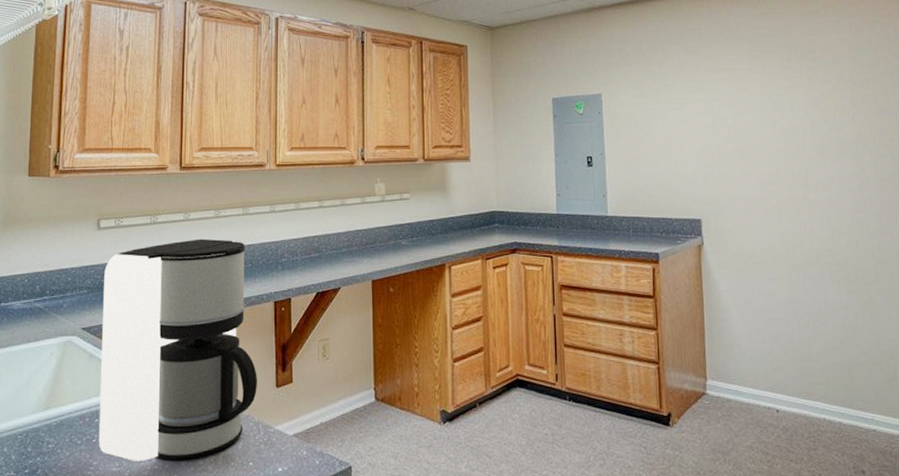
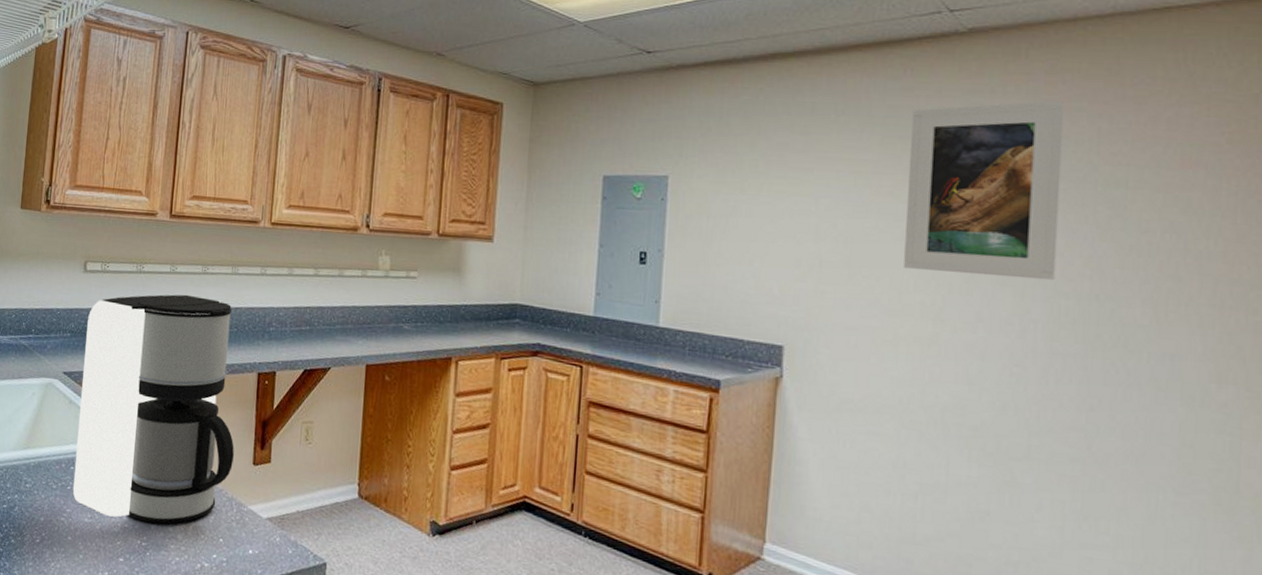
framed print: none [767,16,876,149] -> present [904,100,1065,281]

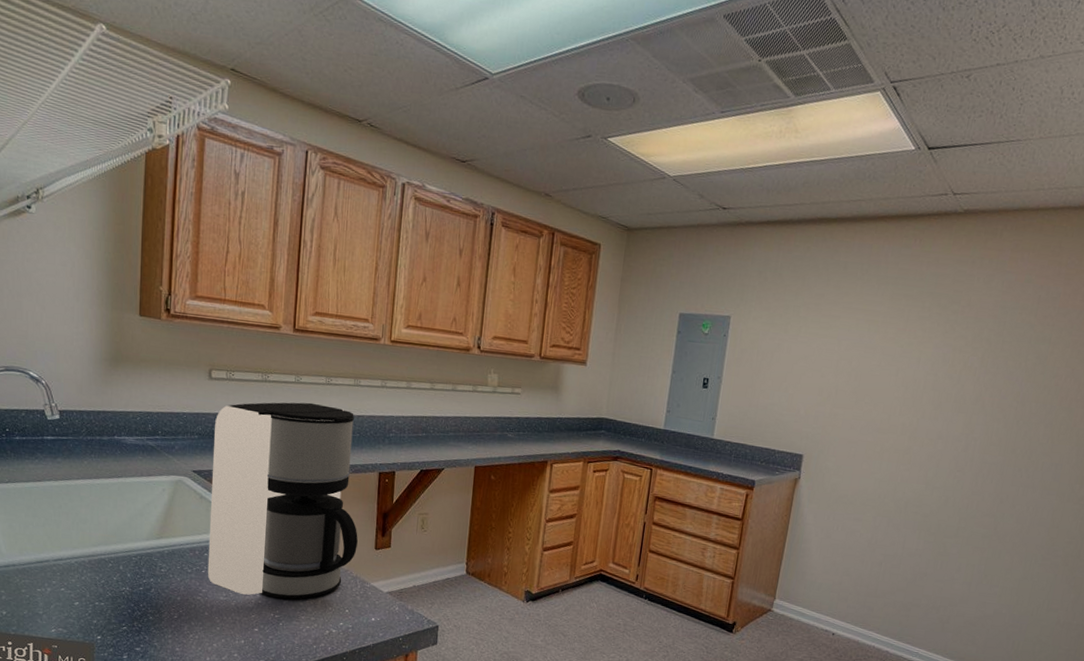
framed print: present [904,100,1065,281] -> none [894,272,1020,410]

